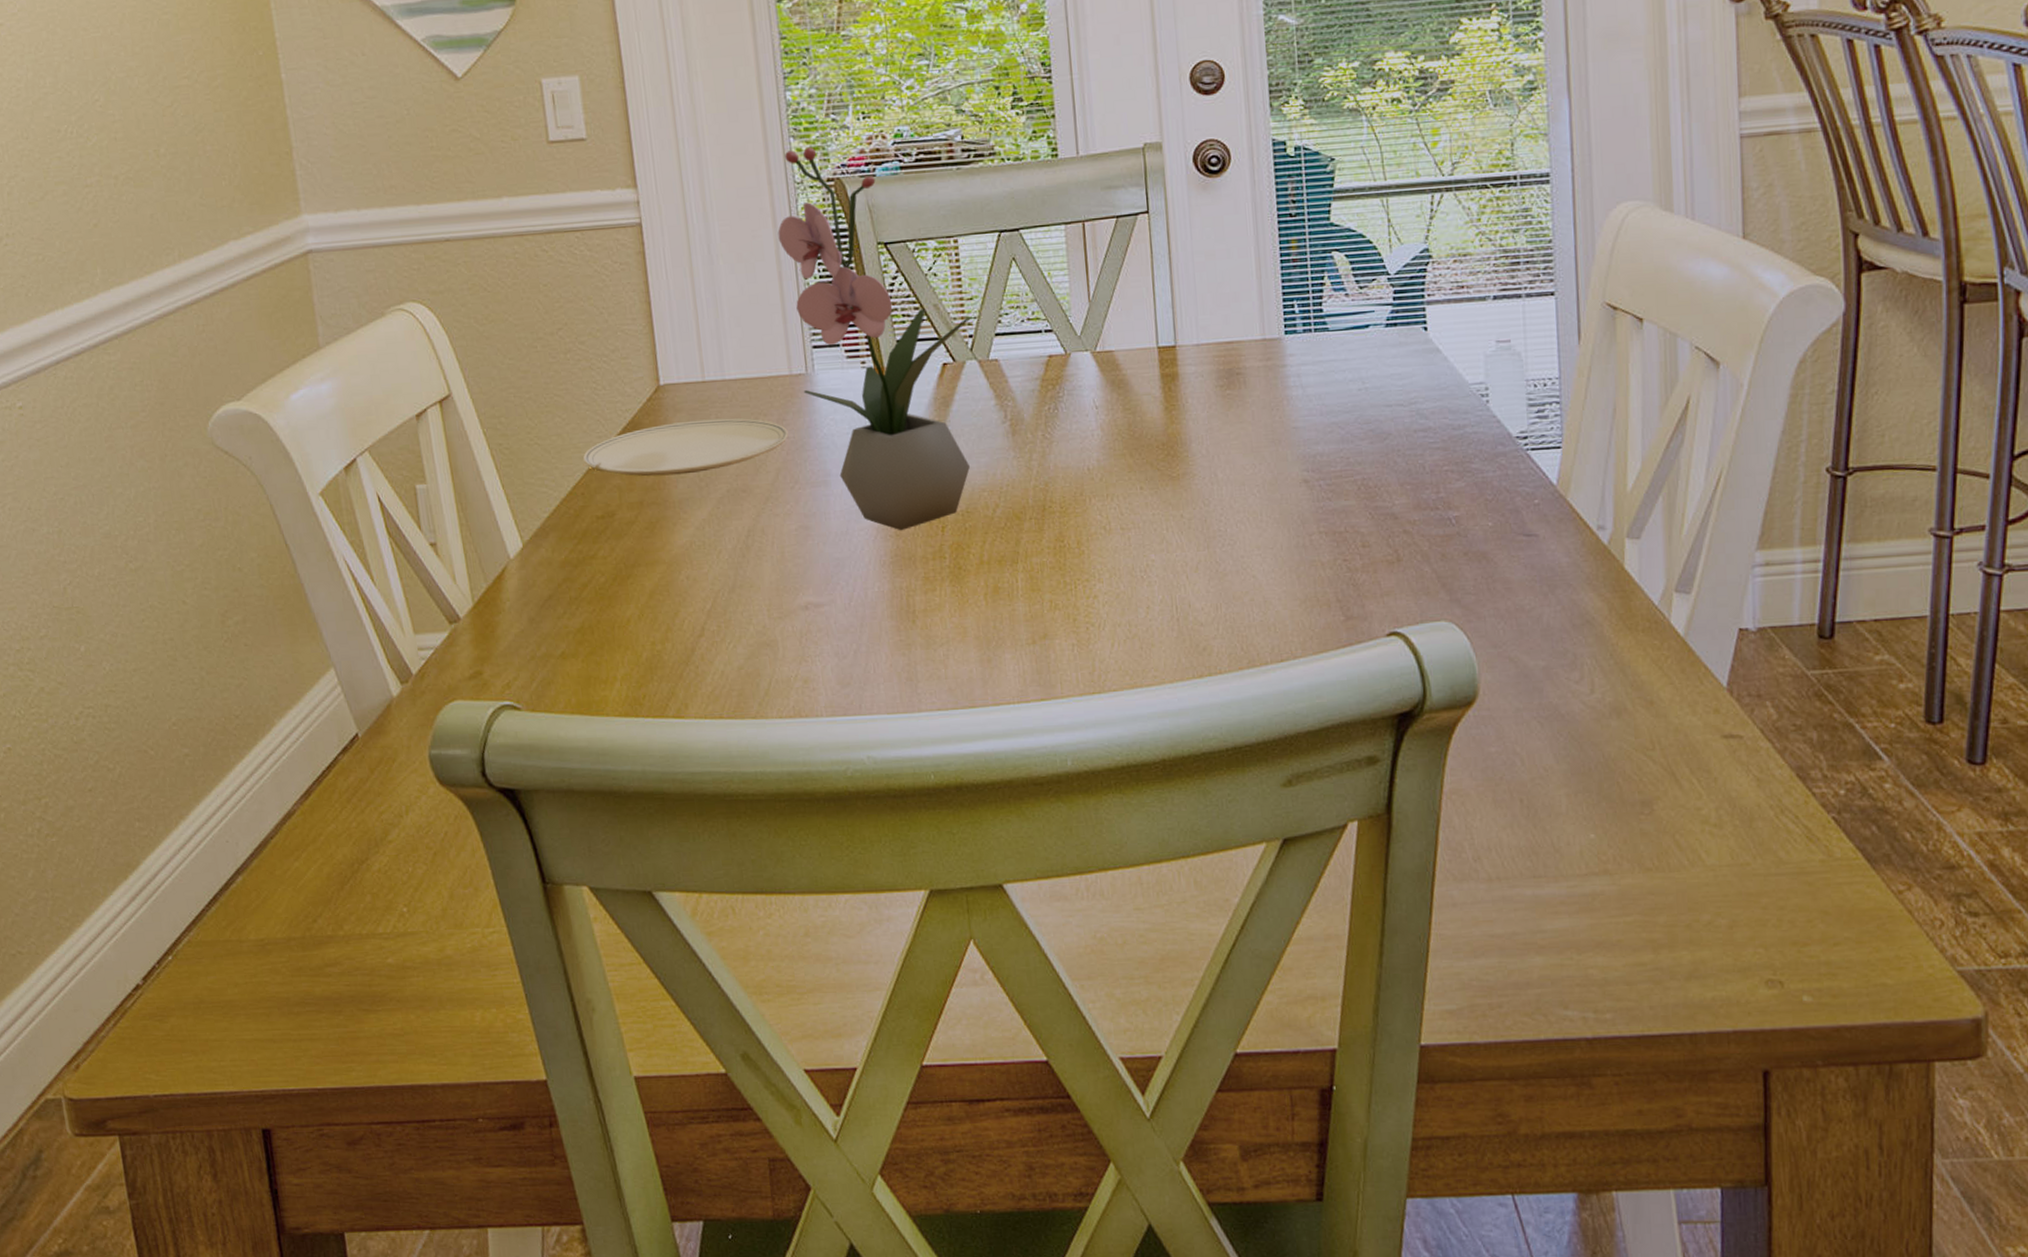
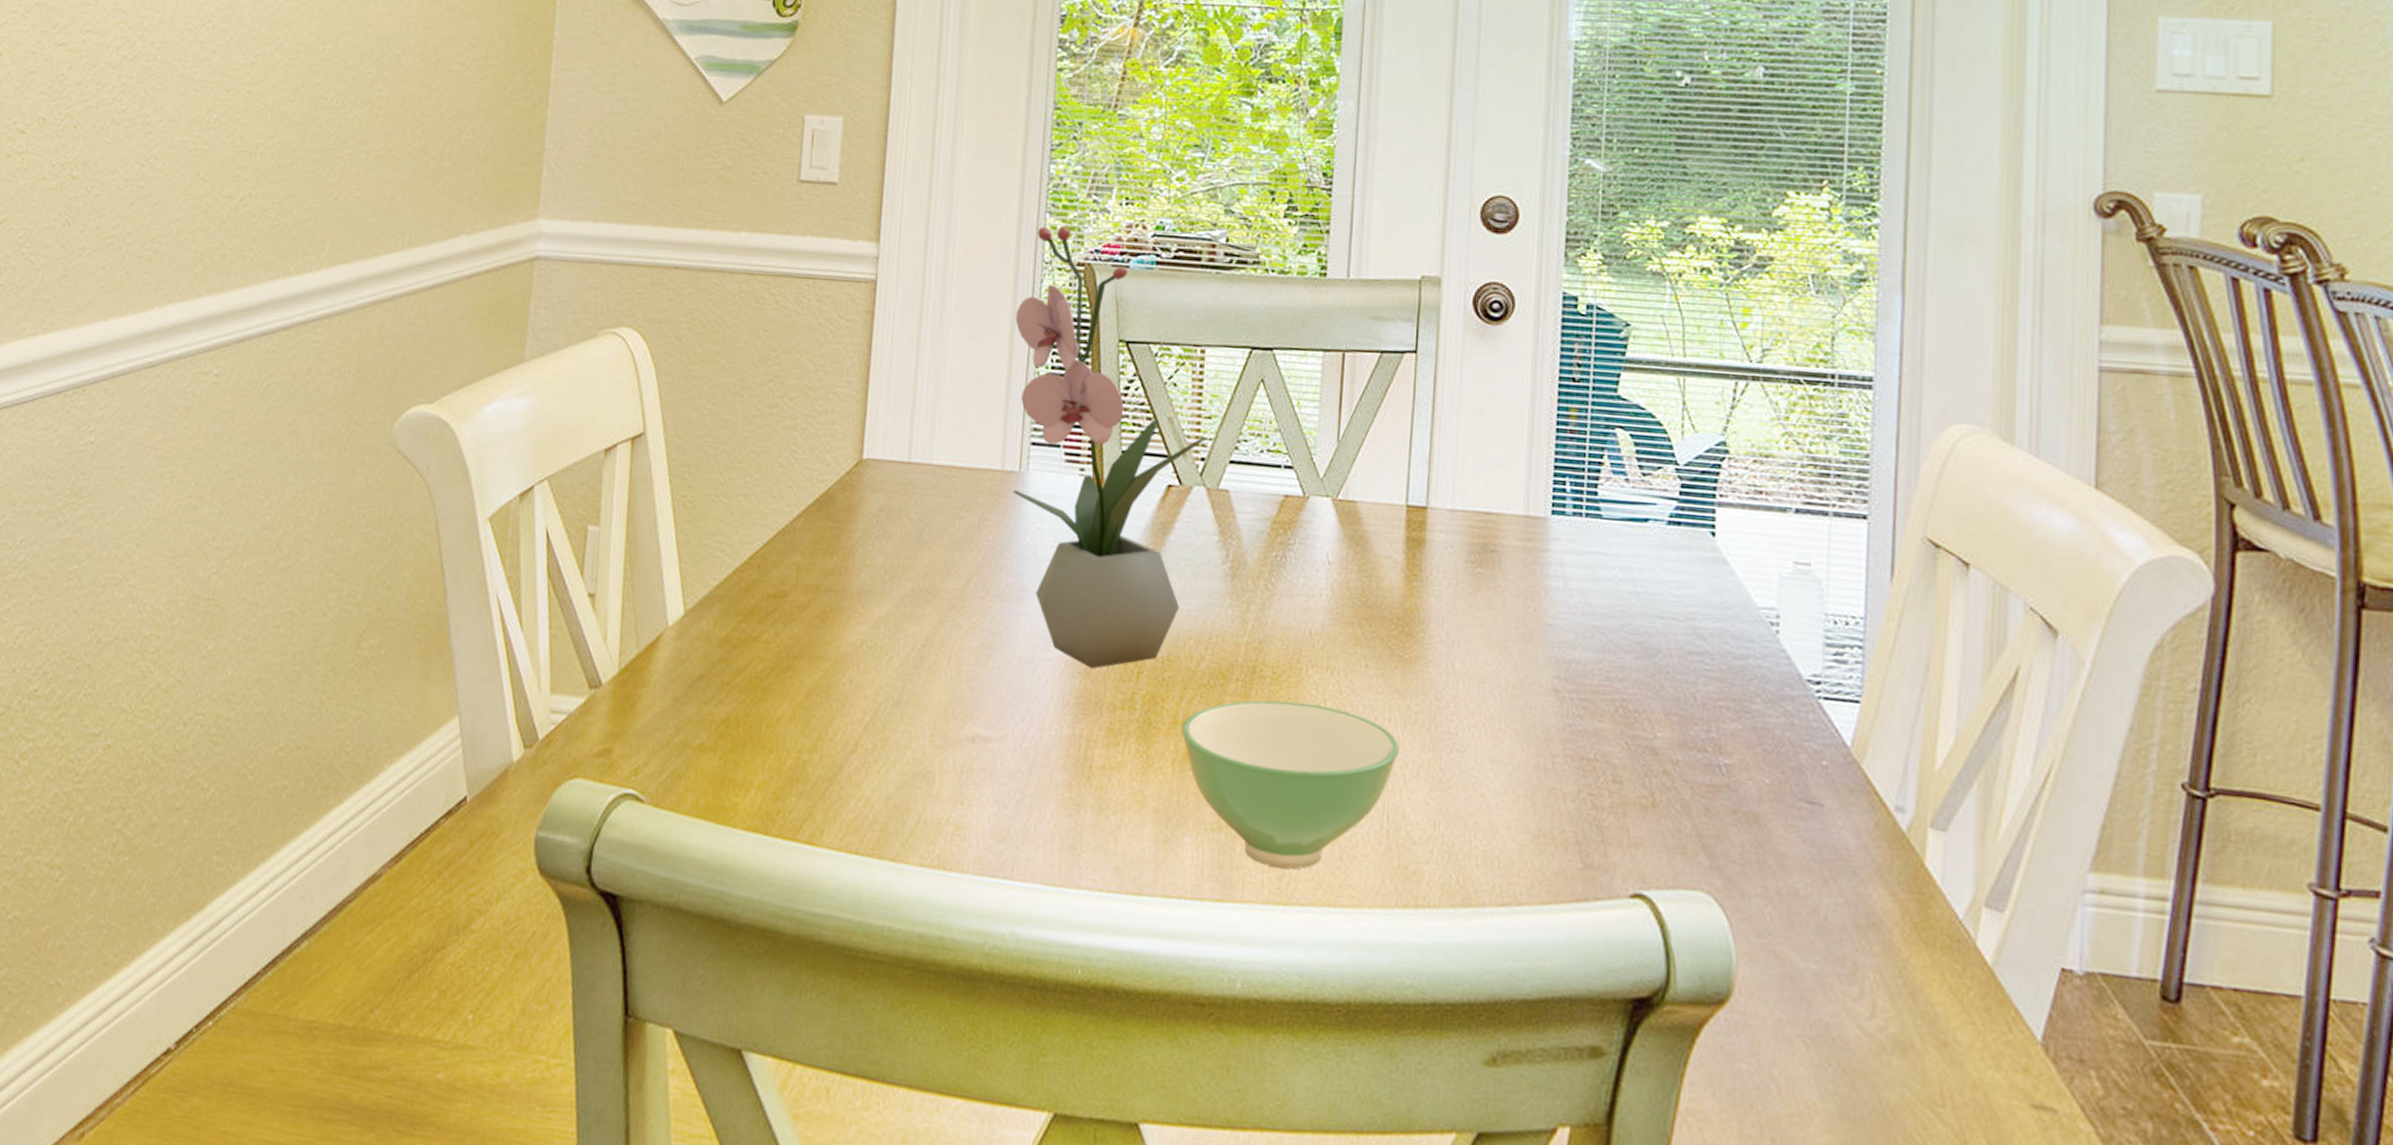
plate: present [583,418,788,477] -> none [767,503,989,563]
bowl: none [988,527,1180,665] -> present [1182,700,1400,869]

